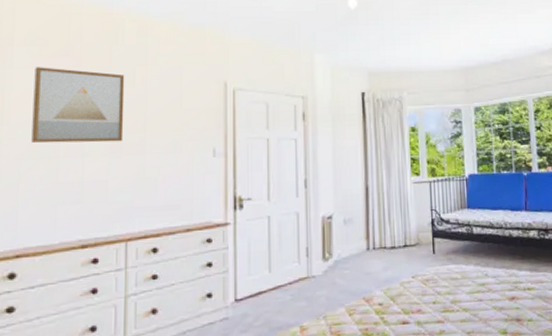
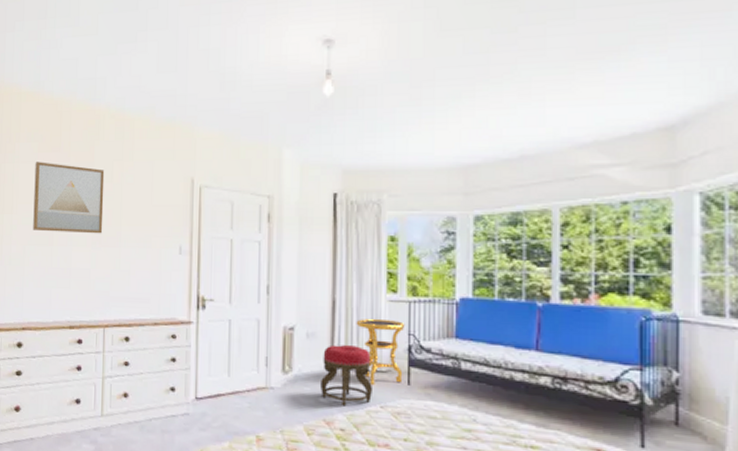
stool: none [358,225,405,283] -> present [319,344,374,407]
side table: none [387,199,429,259] -> present [356,318,405,386]

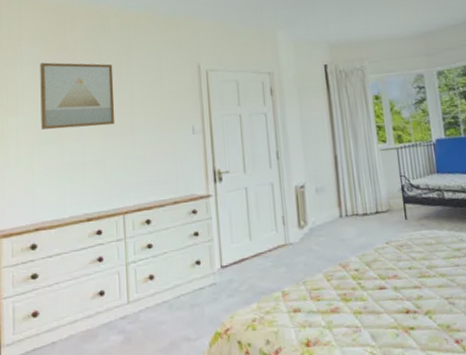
stool: present [319,344,374,407] -> none [332,192,378,249]
side table: present [356,318,405,386] -> none [356,166,401,226]

